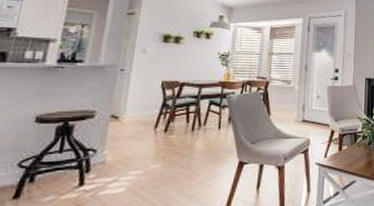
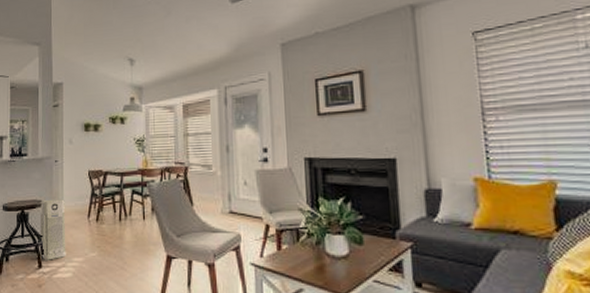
air purifier: none [85,110,127,177] -> present [40,199,66,260]

